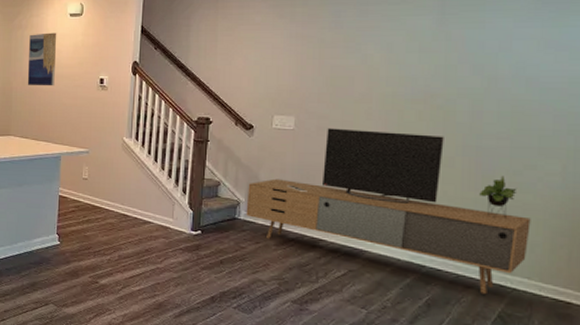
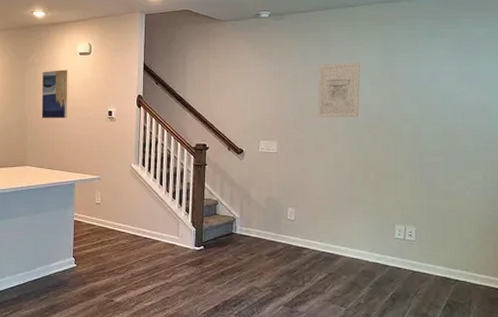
media console: present [246,128,531,295] -> none [241,150,465,287]
wall art: none [347,24,406,90] -> present [317,62,360,117]

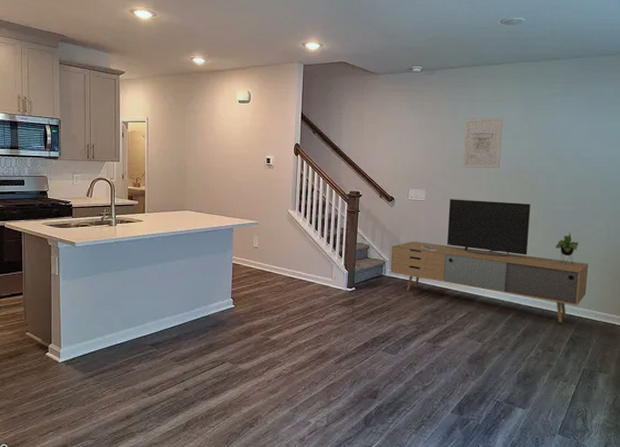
wall art: present [41,69,68,119] -> none [201,117,228,165]
media console: none [241,150,465,287] -> present [390,199,588,323]

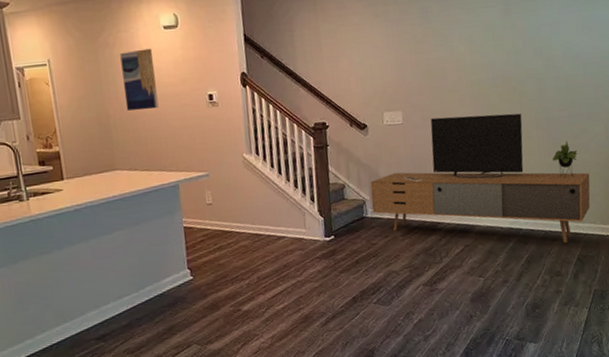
wall art: none [201,117,228,165] -> present [120,48,159,111]
wall art: present [462,117,503,168] -> none [439,15,483,81]

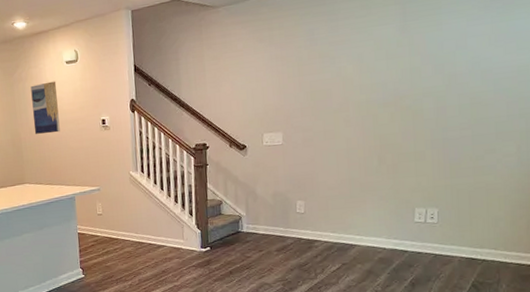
media console: present [370,113,590,244] -> none [247,133,494,268]

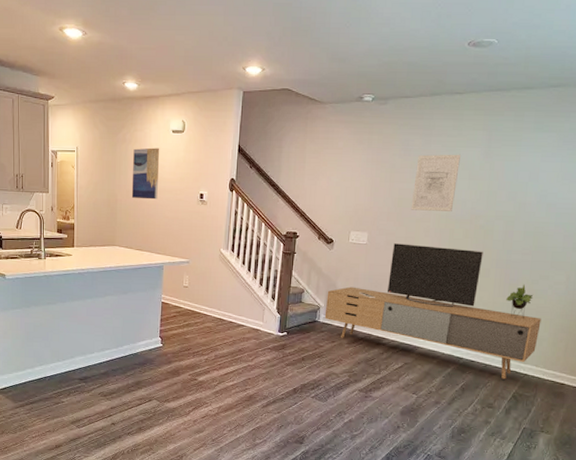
media console: none [247,133,494,268] -> present [324,243,541,380]
wall art: none [325,34,374,102] -> present [411,154,461,211]

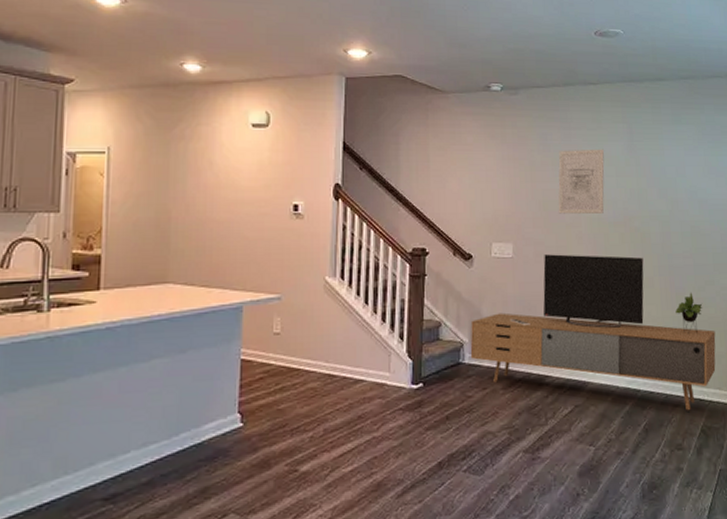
wall art: present [131,147,160,200] -> none [193,146,235,215]

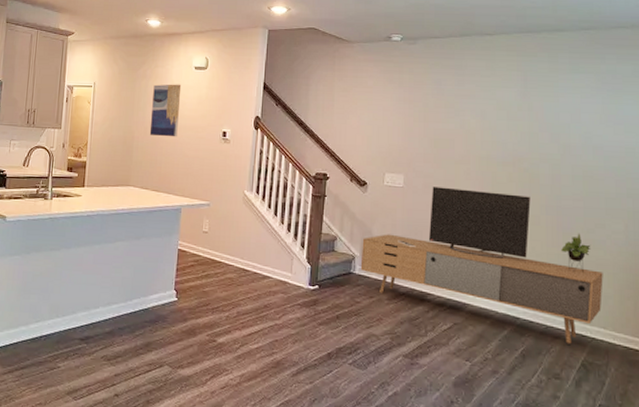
wall art: none [193,146,235,215] -> present [149,84,182,137]
wall art: present [558,149,605,214] -> none [448,94,496,153]

